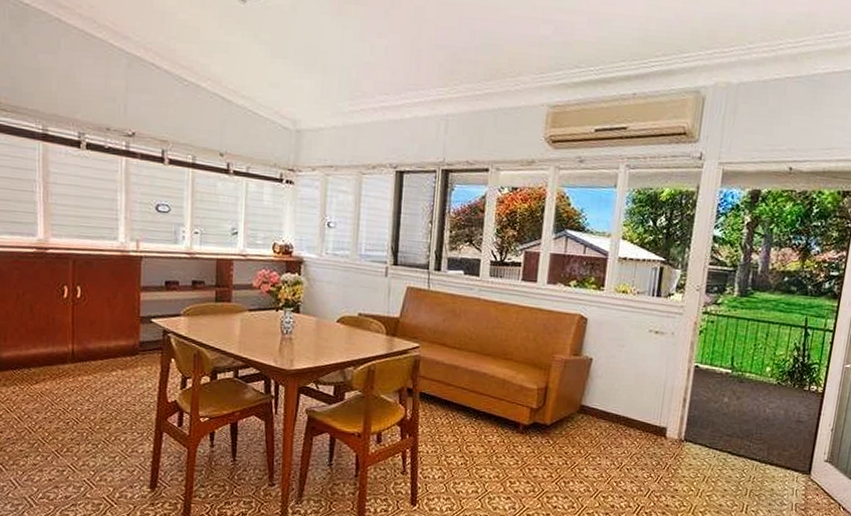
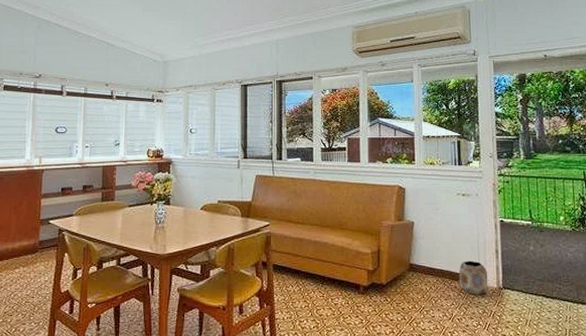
planter: none [636,407,670,445] -> present [459,260,488,294]

